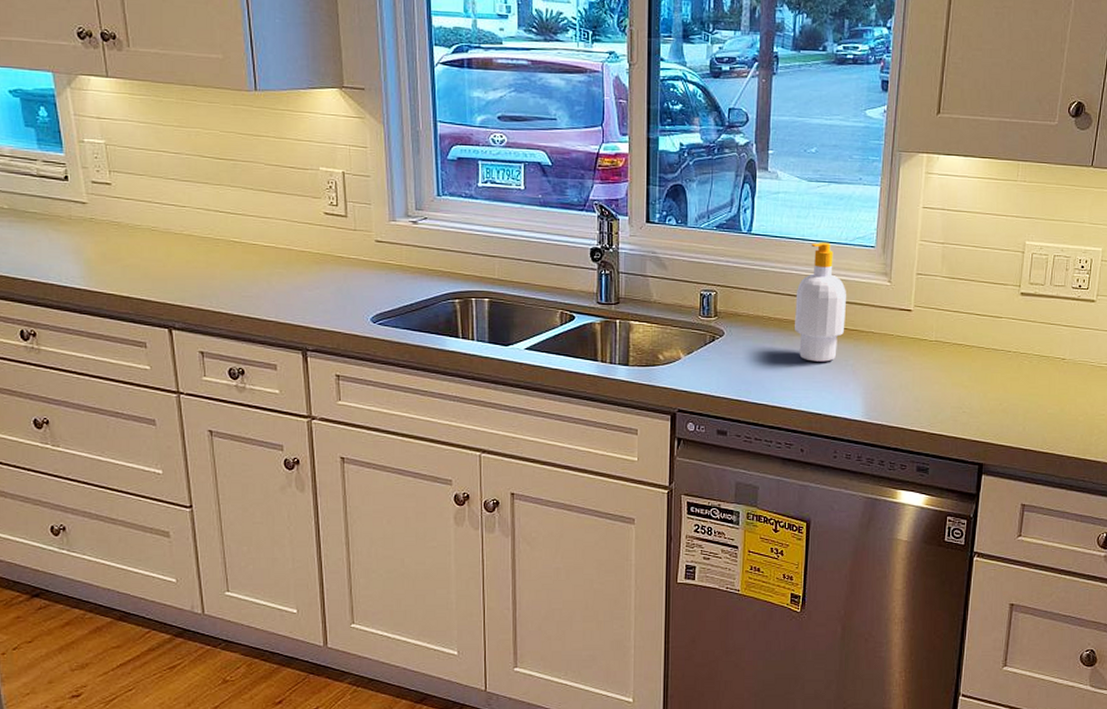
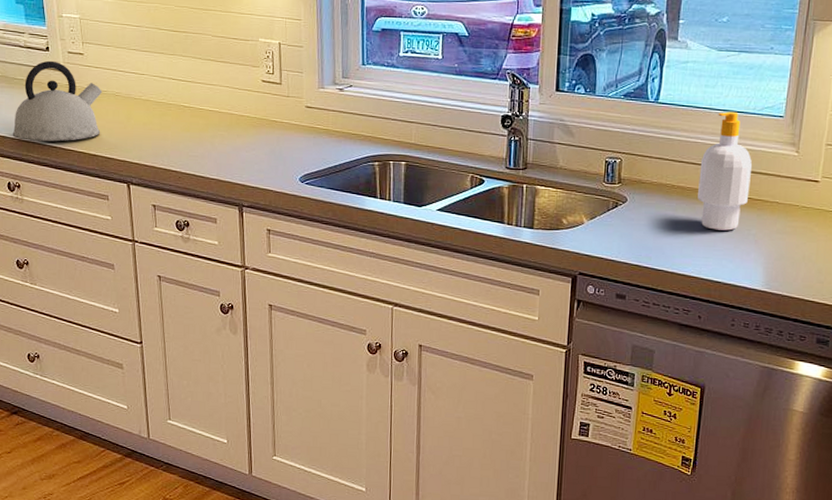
kettle: none [24,191,135,283] -> present [12,60,102,142]

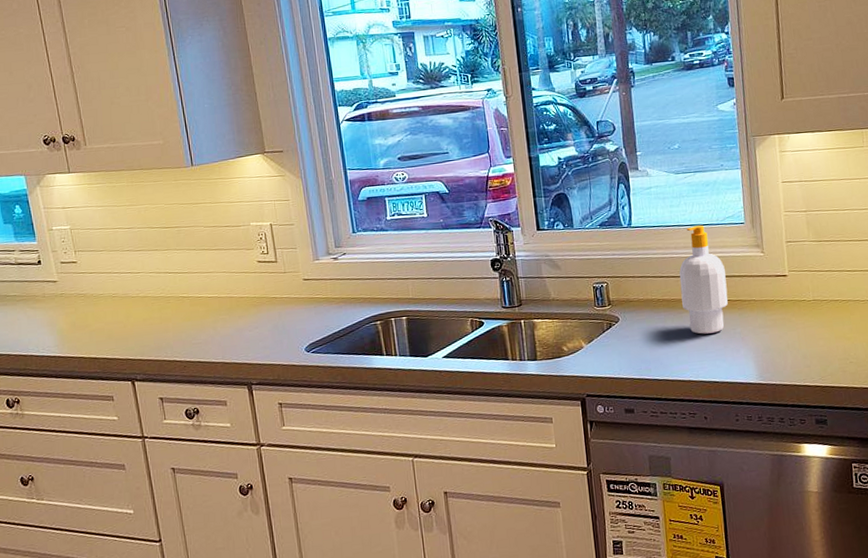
kettle: present [12,60,102,142] -> none [8,272,100,355]

